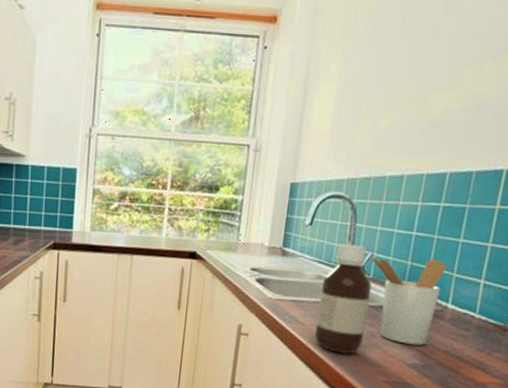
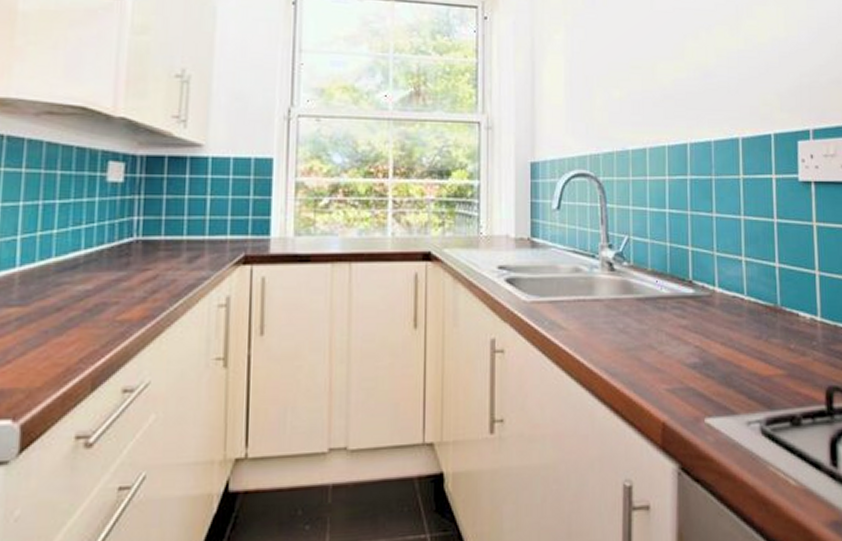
bottle: present [314,244,372,354] -> none [580,229,636,361]
utensil holder: present [370,256,447,346] -> none [627,237,706,340]

